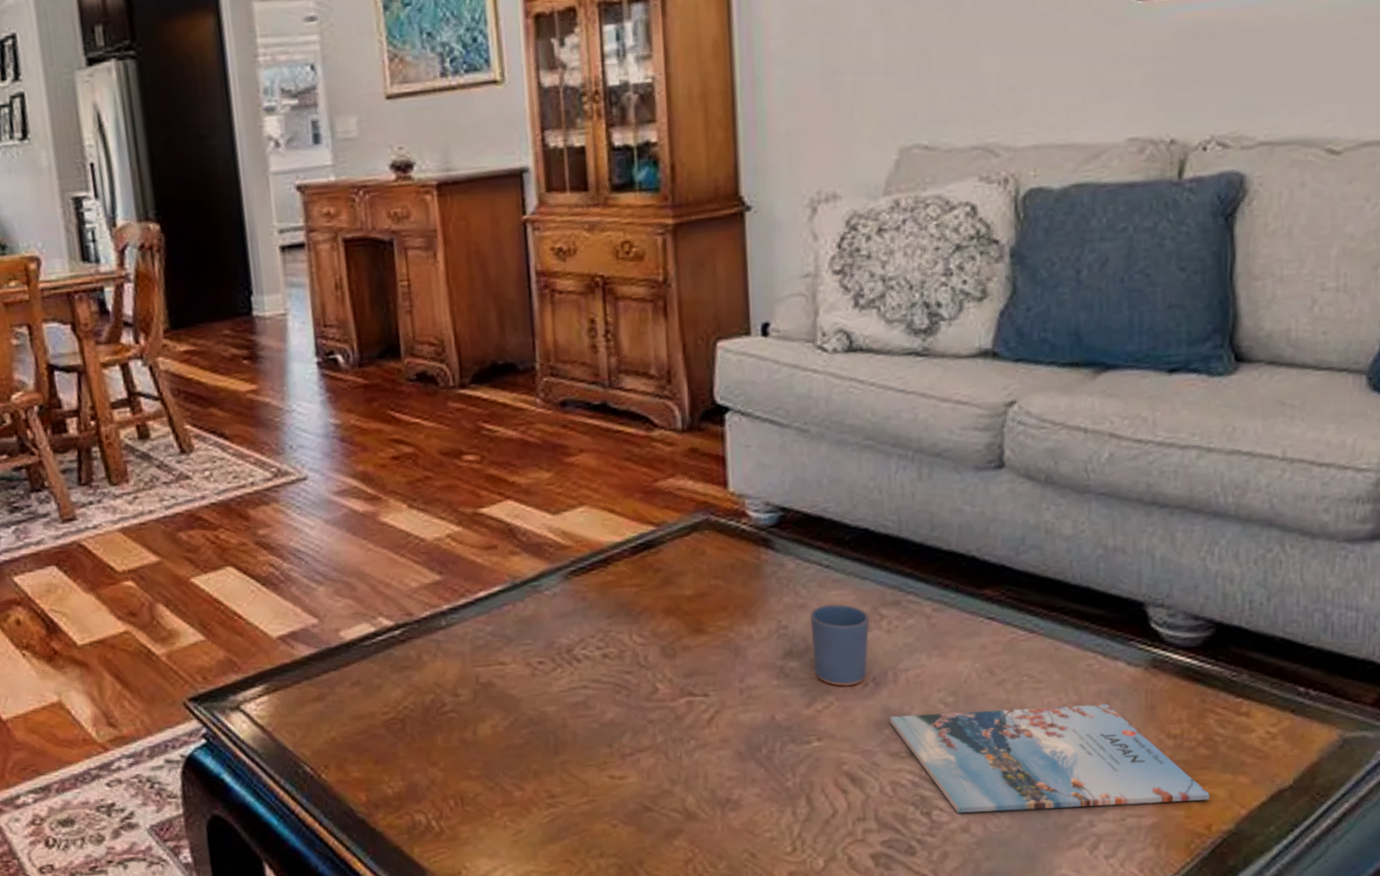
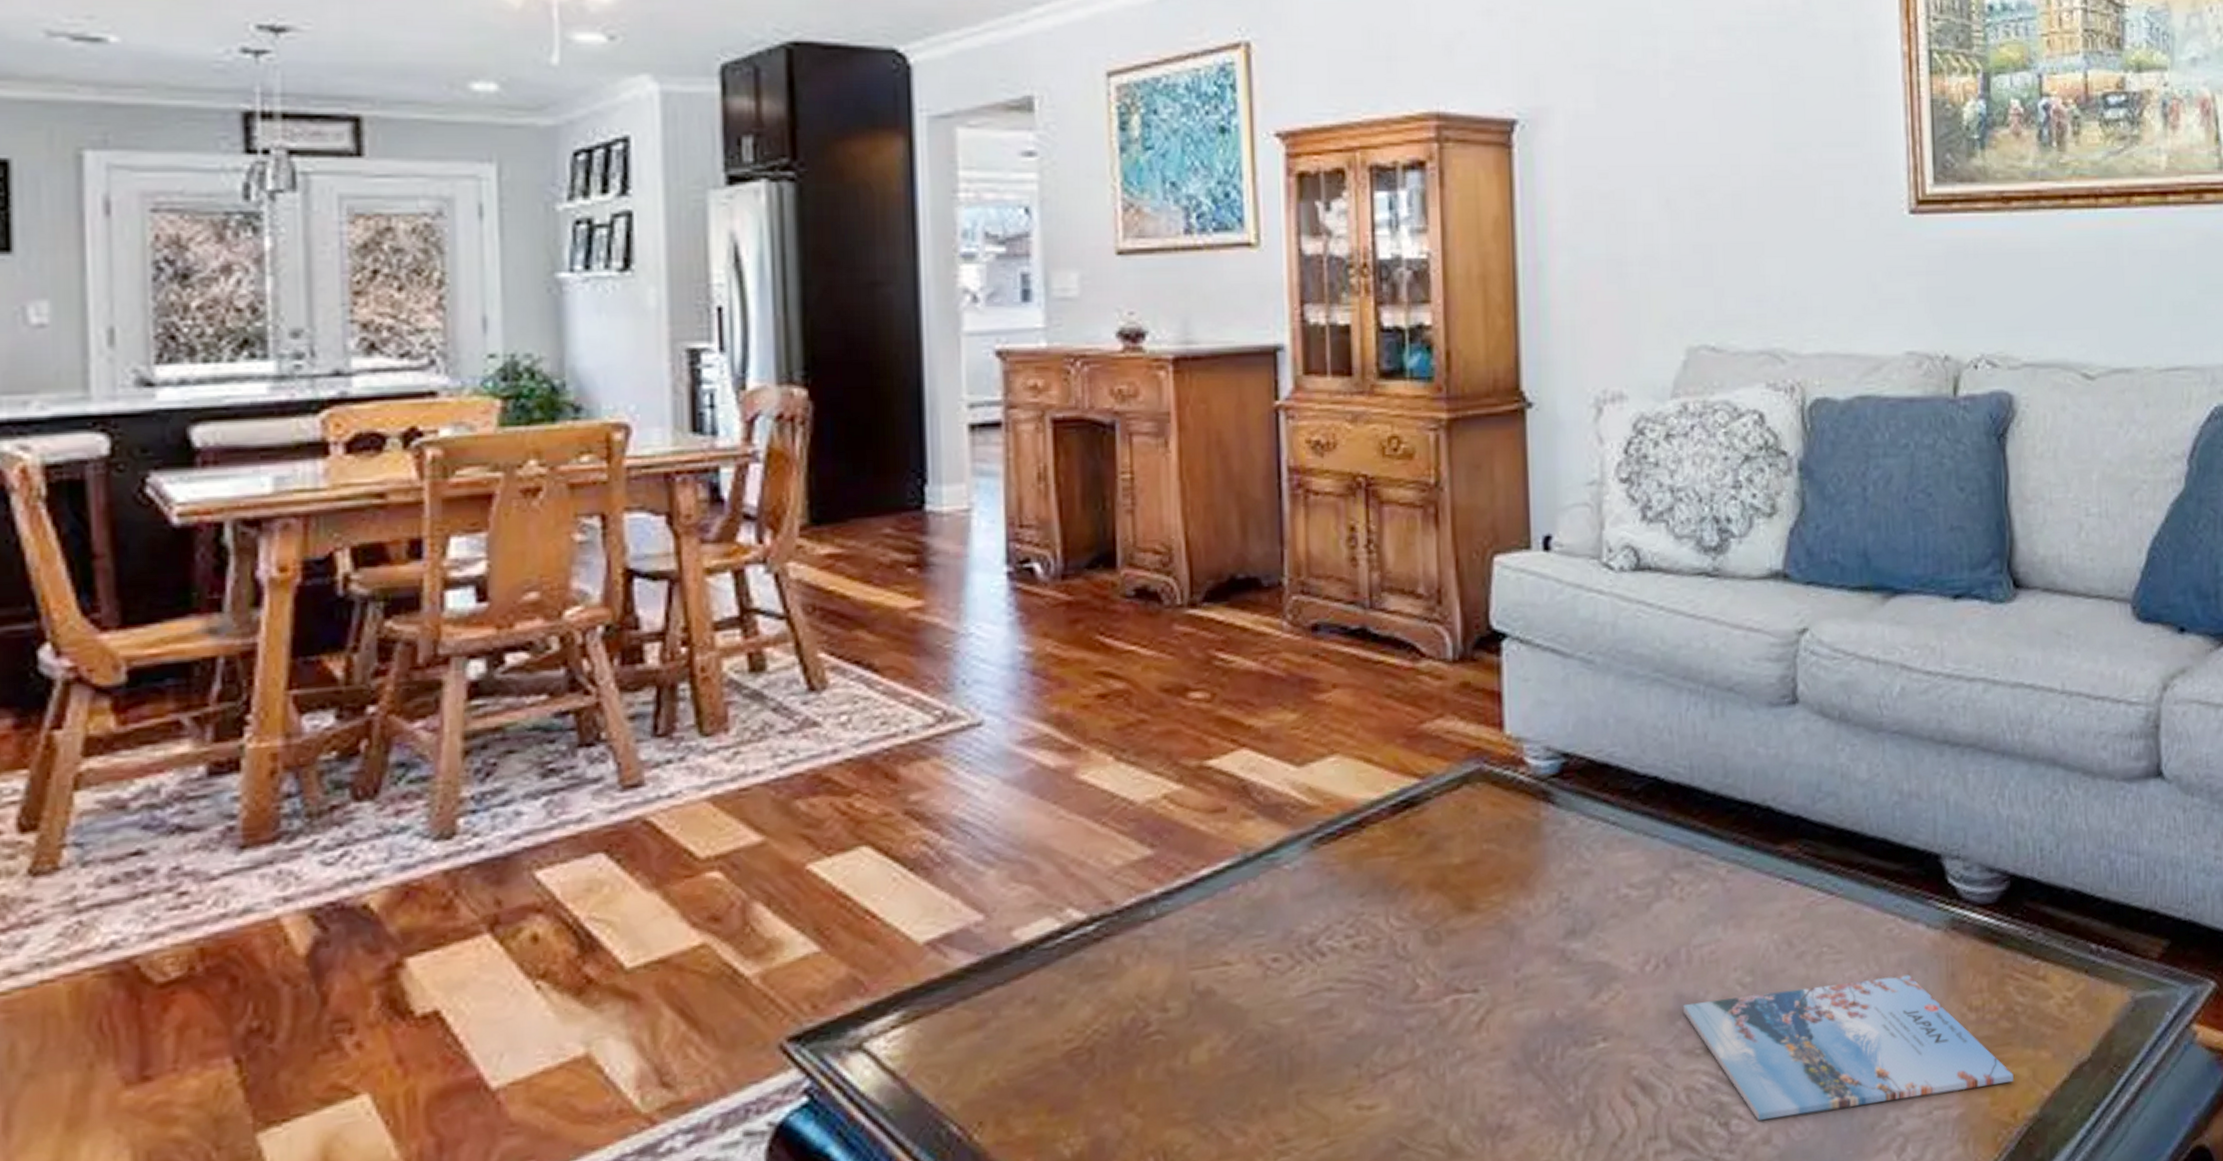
mug: present [810,604,870,686] -> none [1595,868,1661,970]

